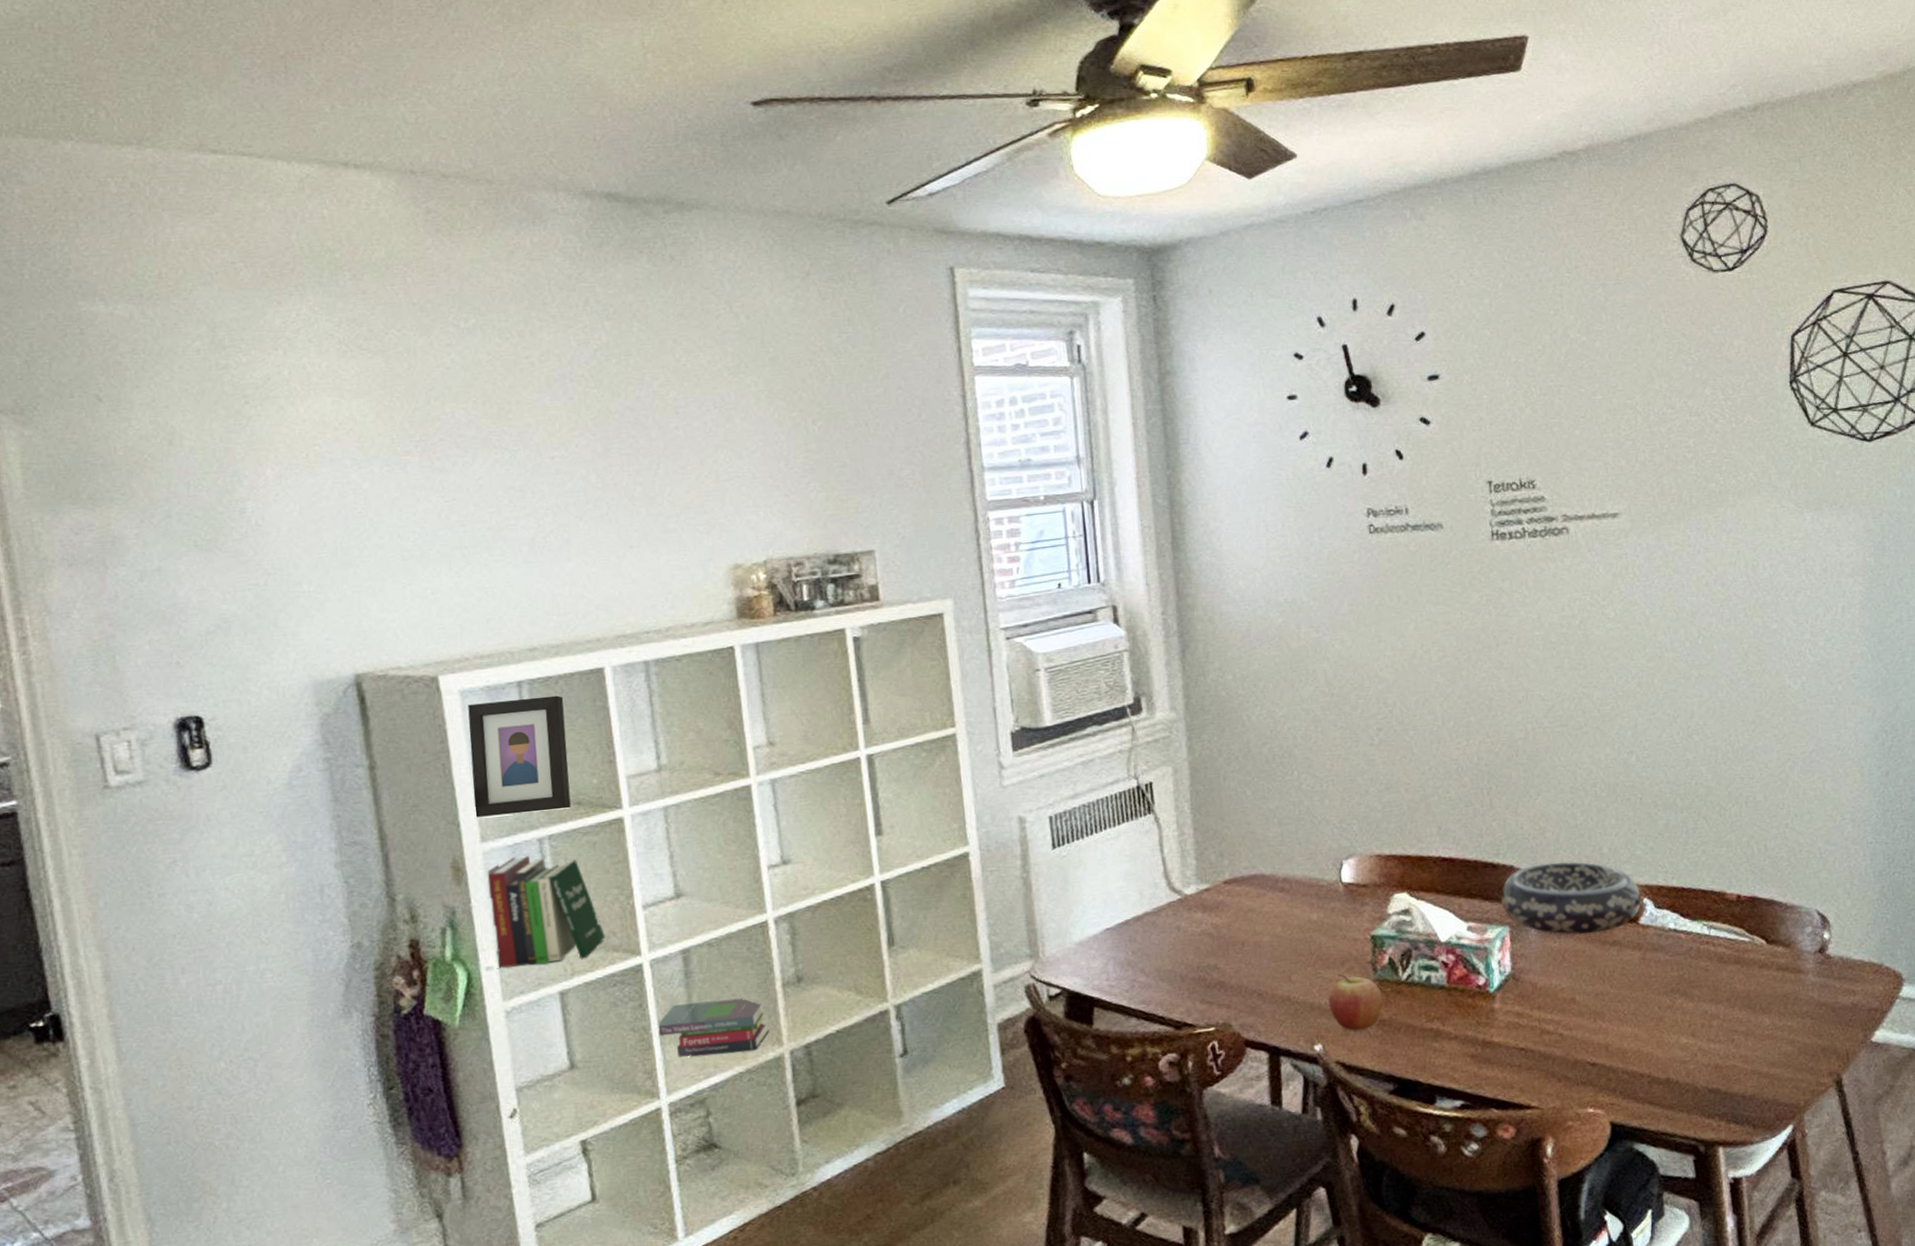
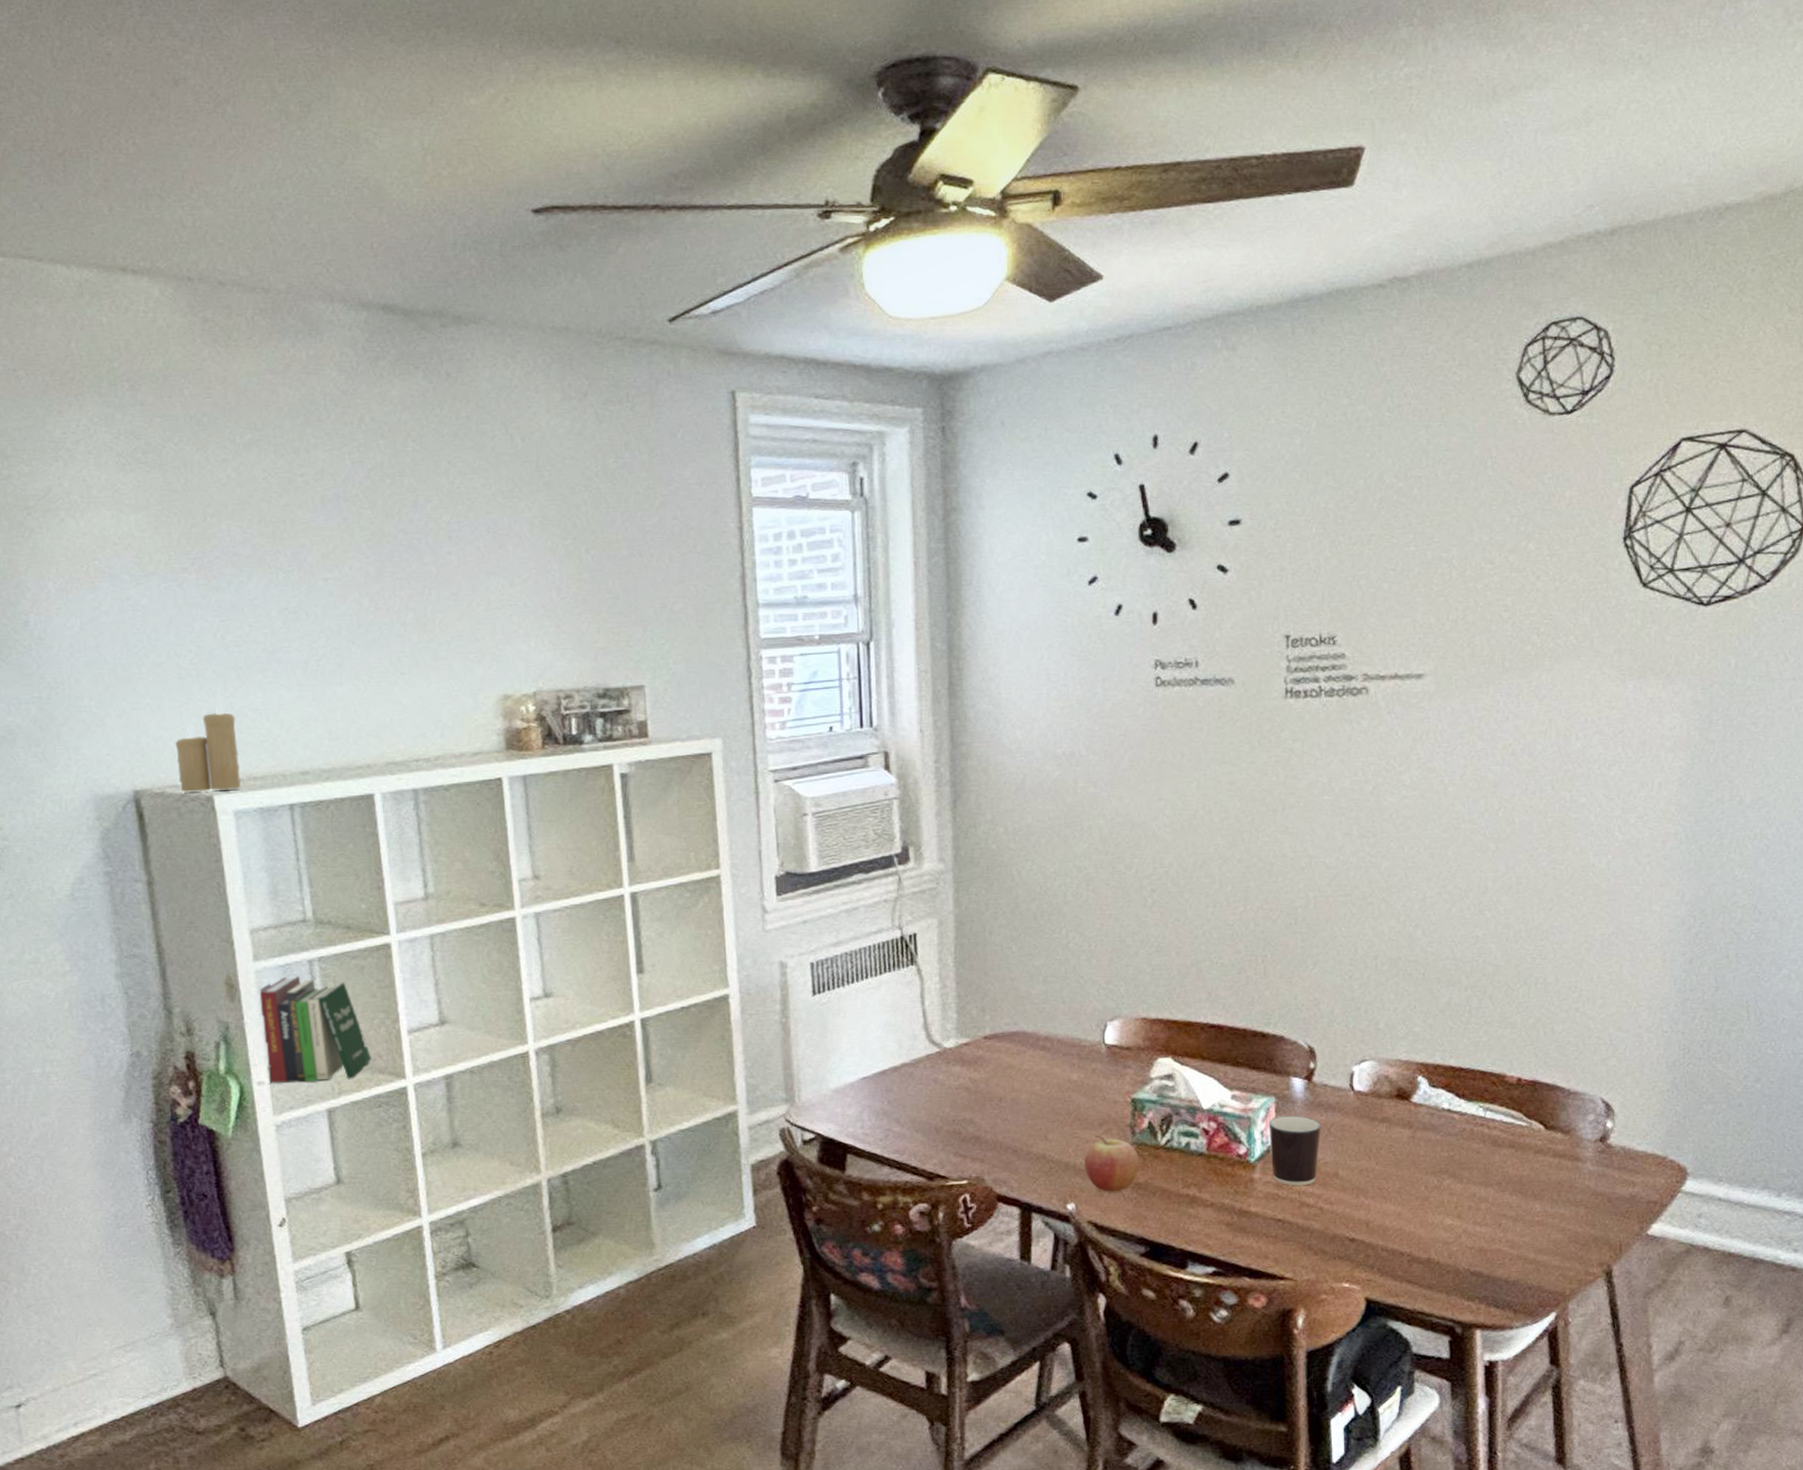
candle: none [398,583,468,674] -> present [175,703,242,792]
picture frame: present [468,695,571,818] -> none [242,820,340,937]
books: present [657,997,770,1057] -> none [419,1124,528,1179]
decorative bowl: present [1500,862,1641,935] -> none [1268,1034,1415,1110]
mug: none [1505,943,1556,1014] -> present [1269,1115,1321,1187]

